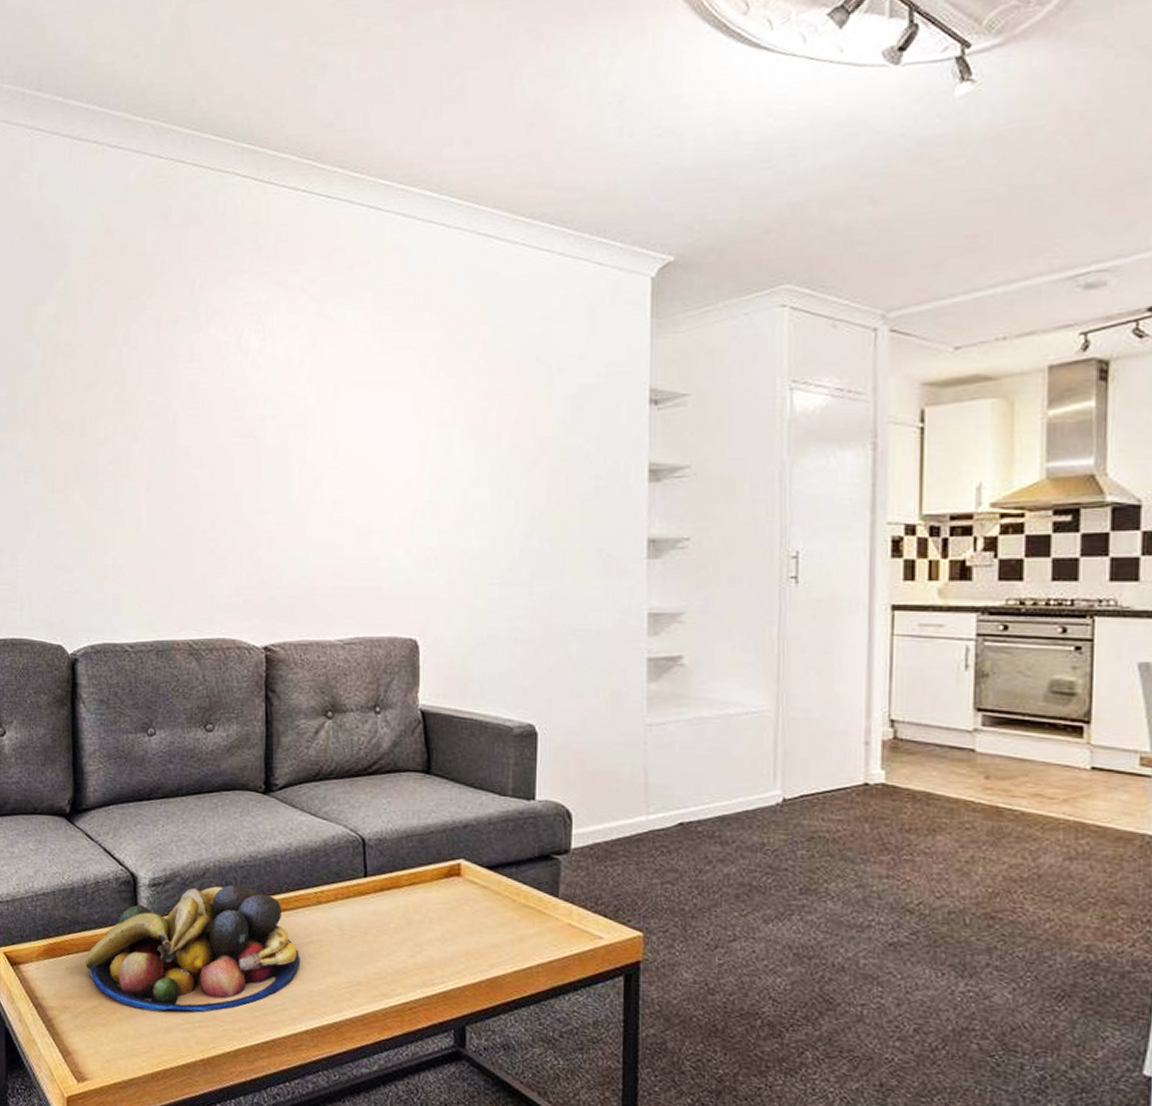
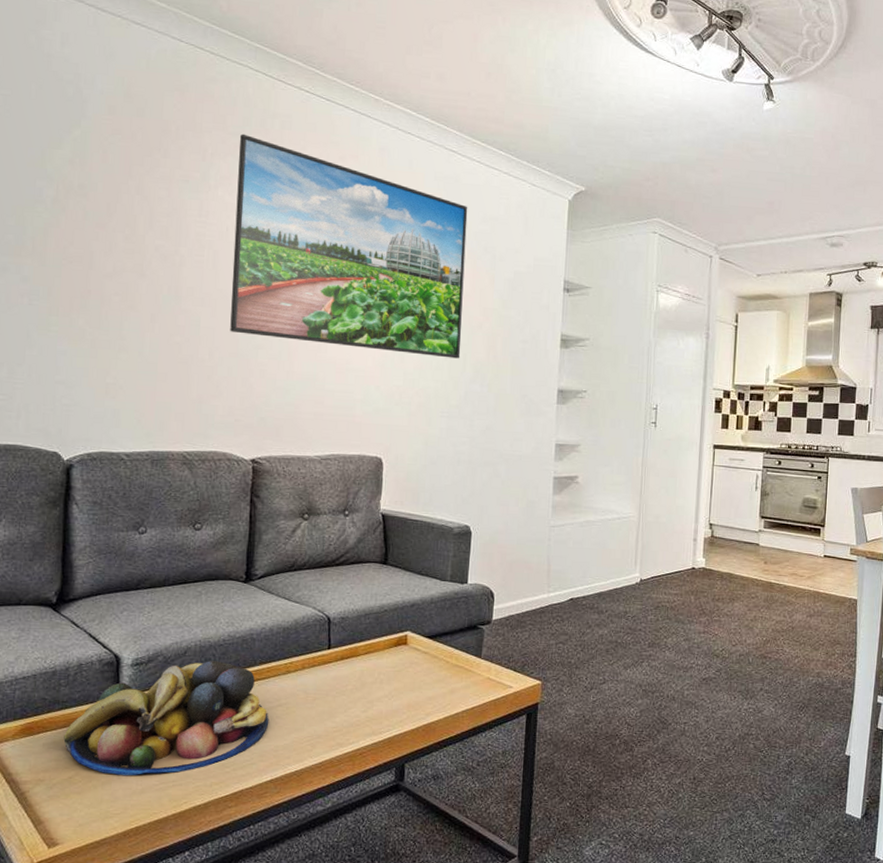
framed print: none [230,255,512,507] -> present [230,133,468,359]

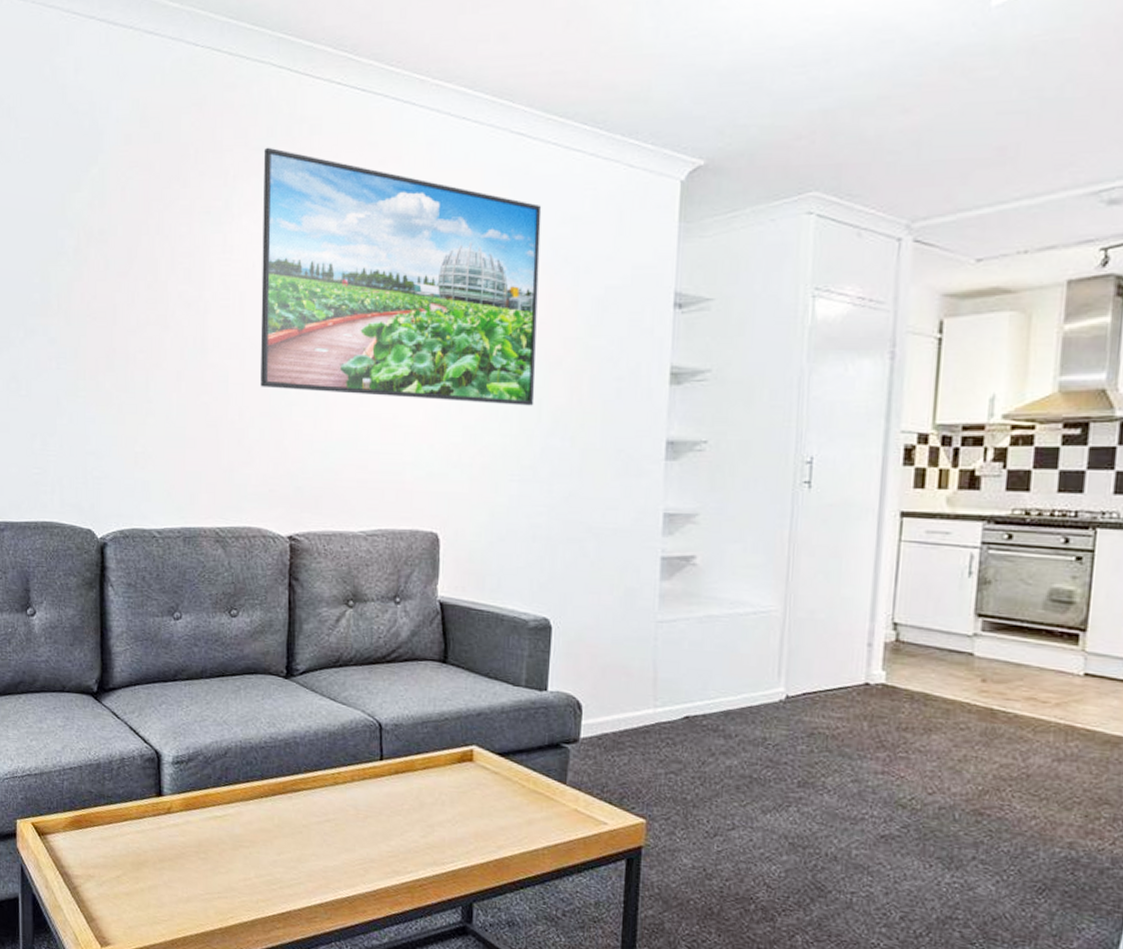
fruit bowl: present [63,660,269,776] -> none [110,763,317,884]

